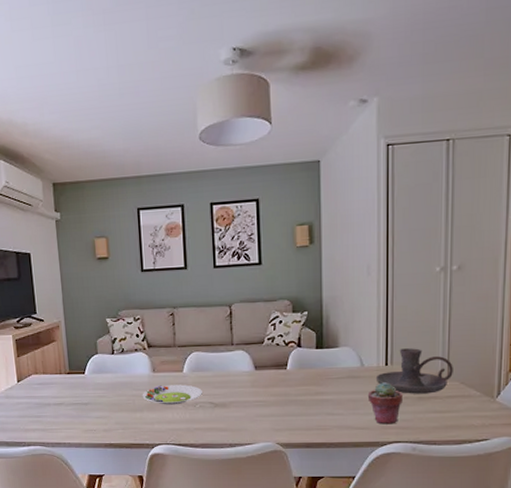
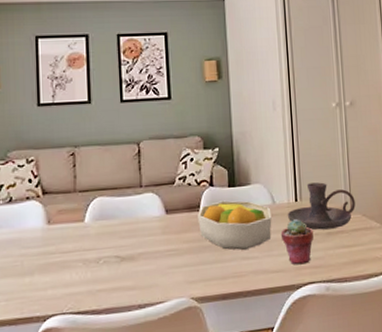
salad plate: present [142,384,202,405] -> none [33,237,107,264]
fruit bowl: none [285,361,359,407] -> present [198,200,272,251]

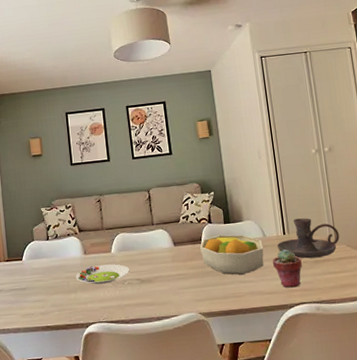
salad plate: none [33,237,107,264] -> present [75,264,130,285]

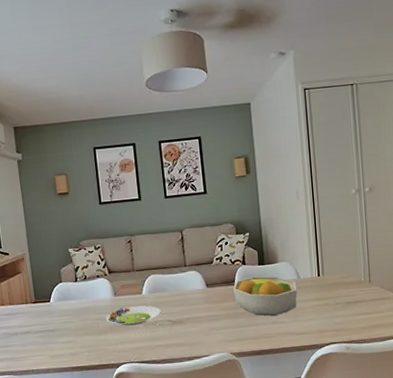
potted succulent: present [272,249,302,288] -> none [305,291,335,329]
candle holder: present [277,218,340,259] -> none [311,259,374,300]

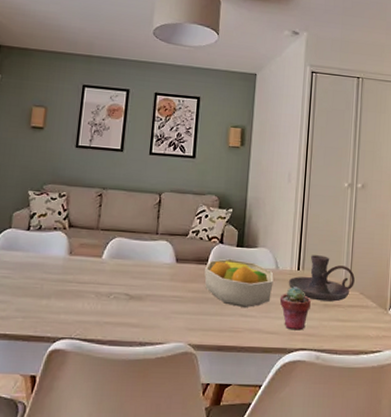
salad plate: present [105,305,161,326] -> none [52,270,119,294]
potted succulent: none [305,291,335,329] -> present [279,286,311,331]
candle holder: none [311,259,374,300] -> present [288,255,355,302]

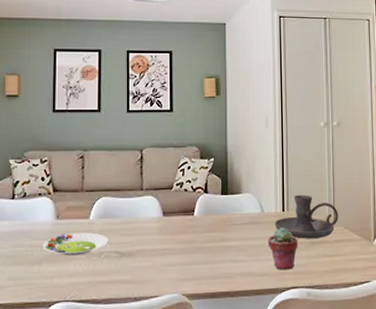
salad plate: none [52,270,119,294] -> present [42,232,108,256]
fruit bowl: present [204,258,274,308] -> none [192,207,260,254]

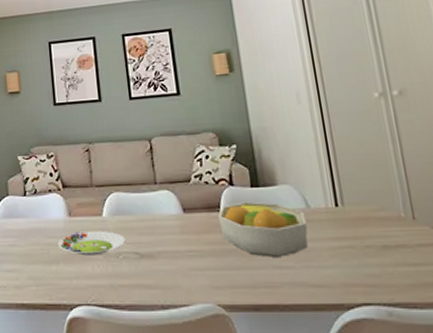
fruit bowl: none [192,207,260,254] -> present [218,201,308,259]
potted succulent: present [267,228,298,270] -> none [319,227,365,281]
candle holder: present [274,195,338,239] -> none [326,185,420,242]

